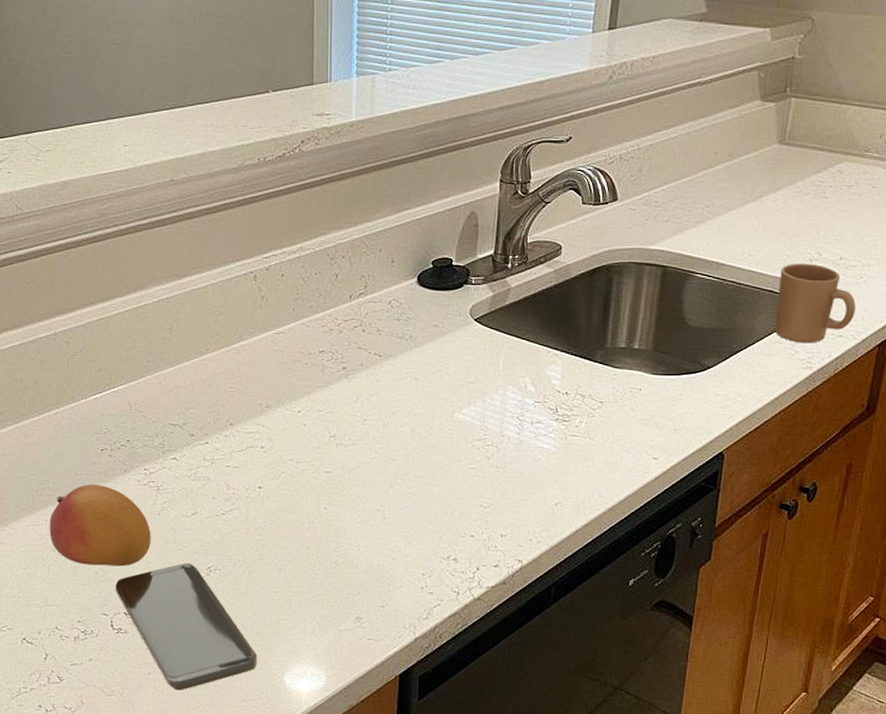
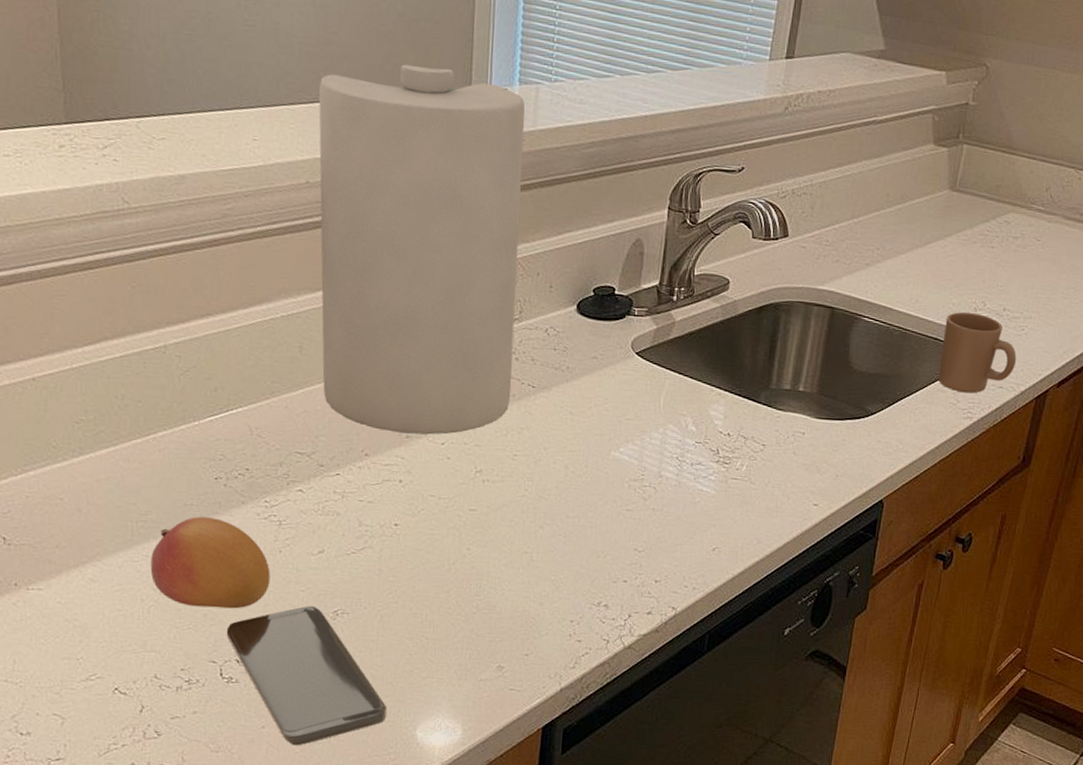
paper towel holder: none [178,66,364,404] -> present [318,64,526,435]

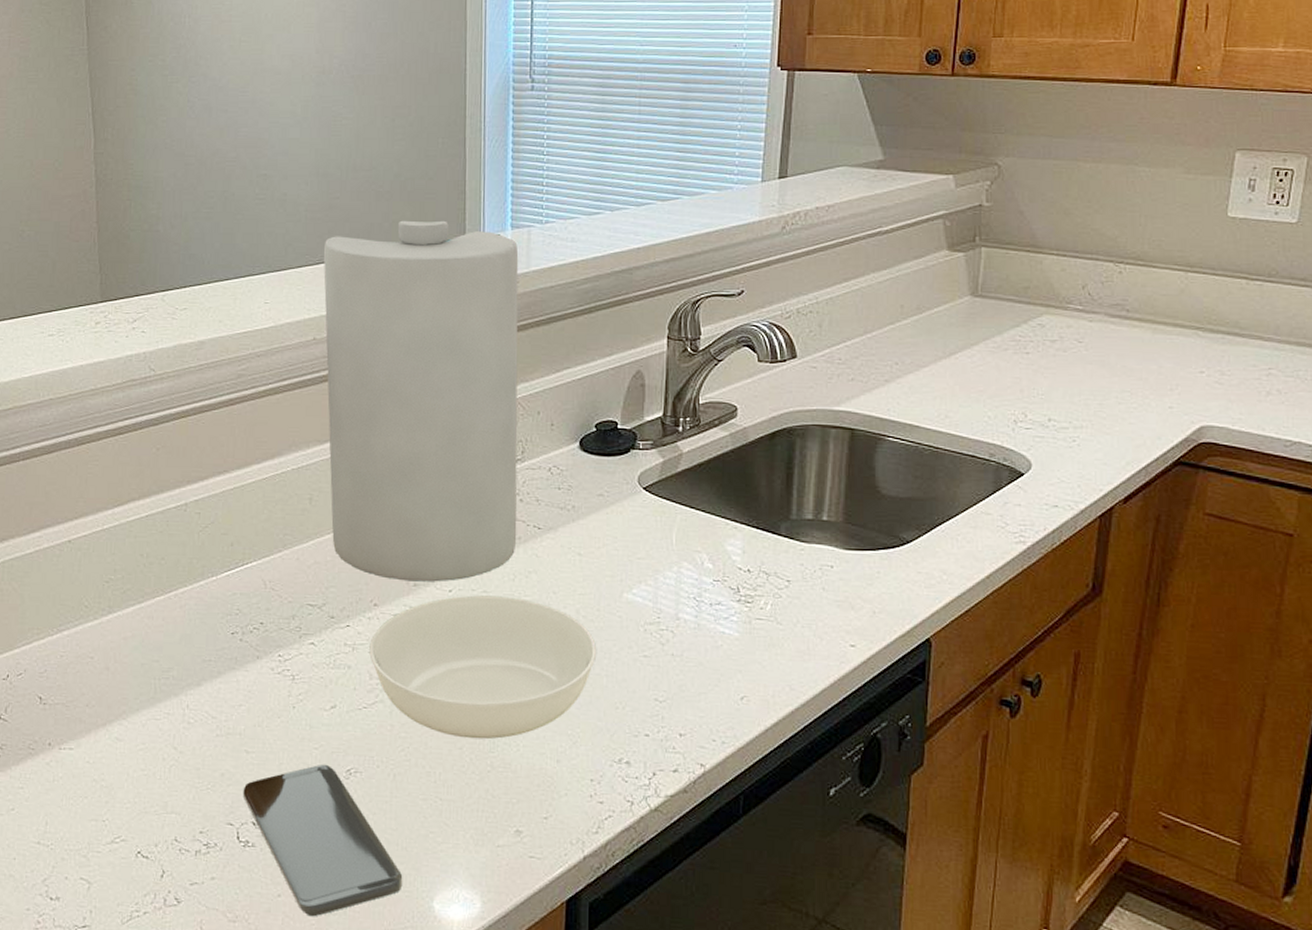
fruit: present [150,516,270,609] -> none [171,672,285,768]
bowl: none [359,448,583,584] -> present [369,595,597,740]
mug: present [937,312,1016,394] -> none [979,426,1070,515]

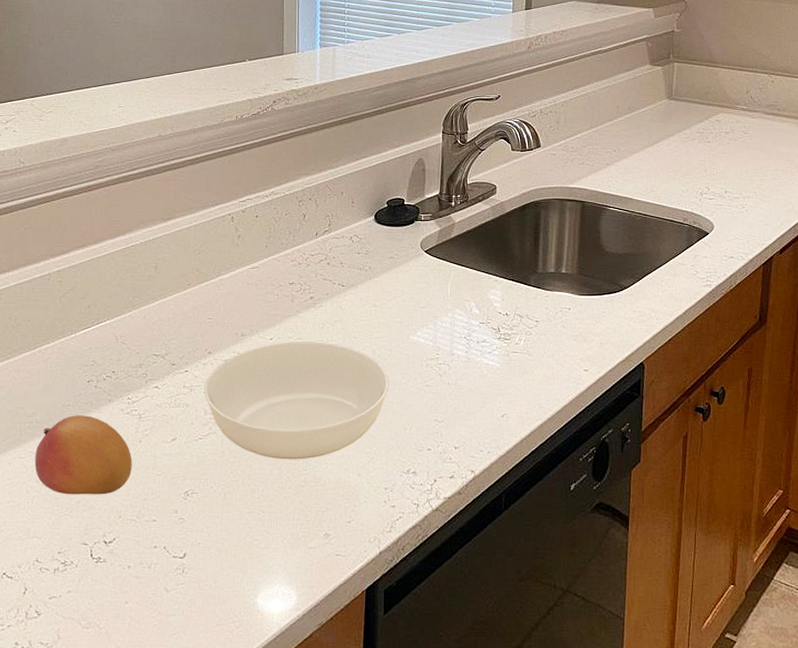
fruit: none [171,672,285,768] -> present [34,415,132,495]
smartphone: present [242,764,403,917] -> none [96,488,232,619]
paper towel holder: present [323,220,519,582] -> none [167,40,326,332]

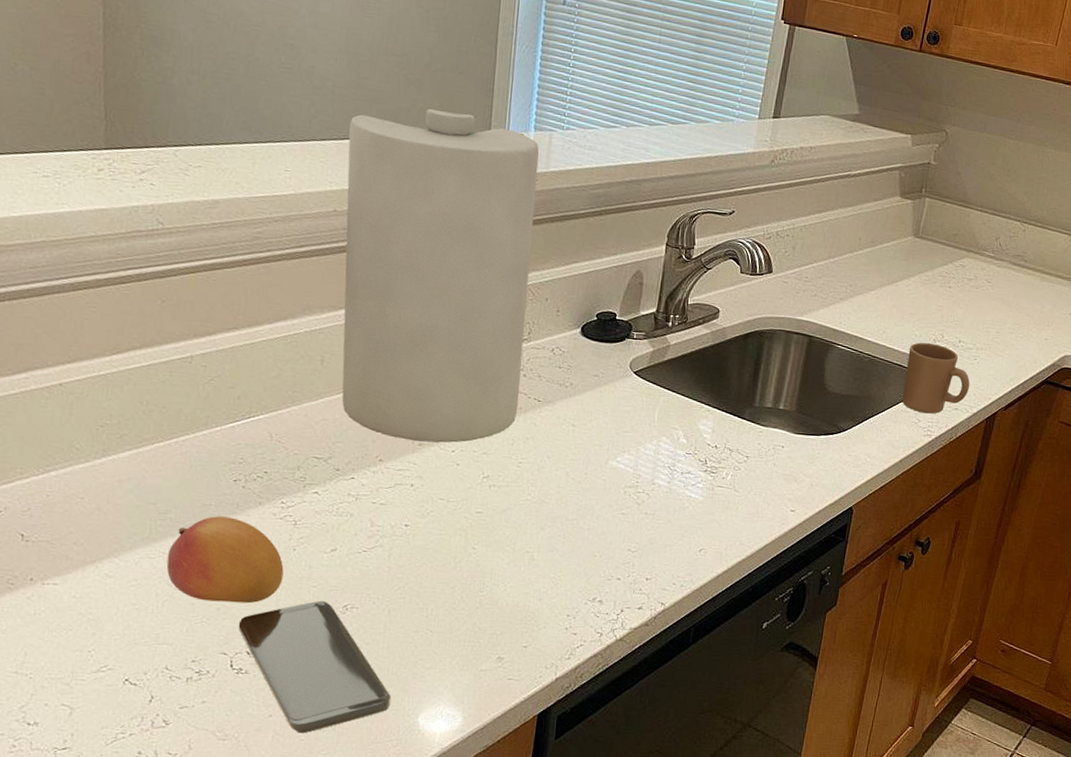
smartphone: none [96,488,232,619] -> present [238,600,392,734]
paper towel holder: none [167,40,326,332] -> present [341,108,540,443]
bowl: present [204,342,389,460] -> none [372,456,582,581]
mug: none [677,197,741,264] -> present [901,342,970,414]

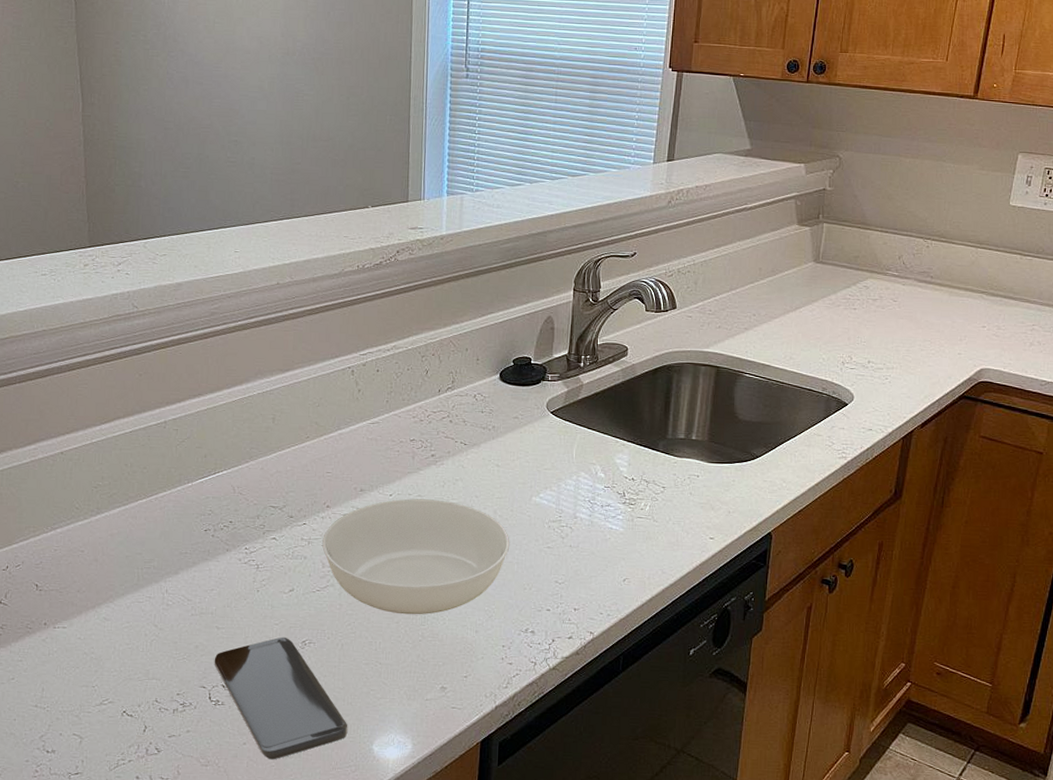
fruit: present [166,516,284,604] -> none [152,563,250,641]
paper towel holder: present [341,108,540,443] -> none [286,185,453,488]
bowl: none [372,456,582,581] -> present [322,498,510,615]
mug: present [901,342,970,414] -> none [813,366,882,436]

